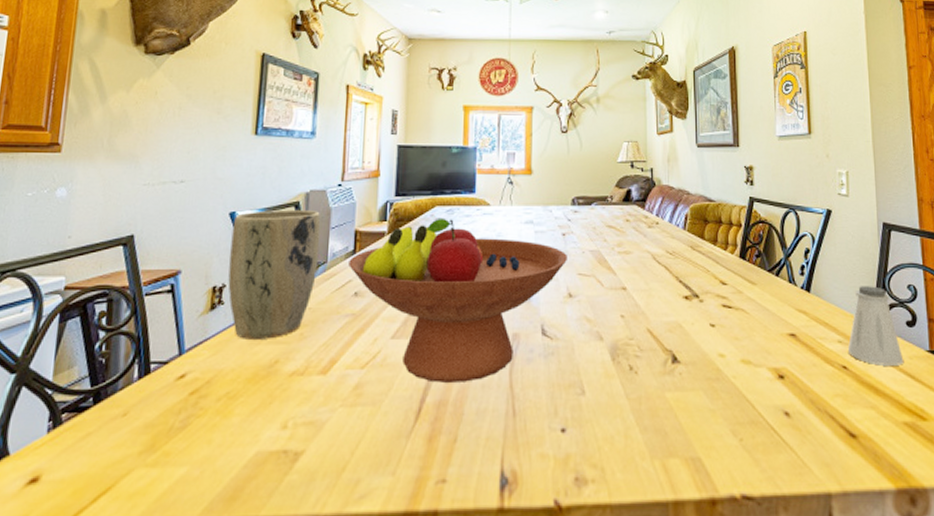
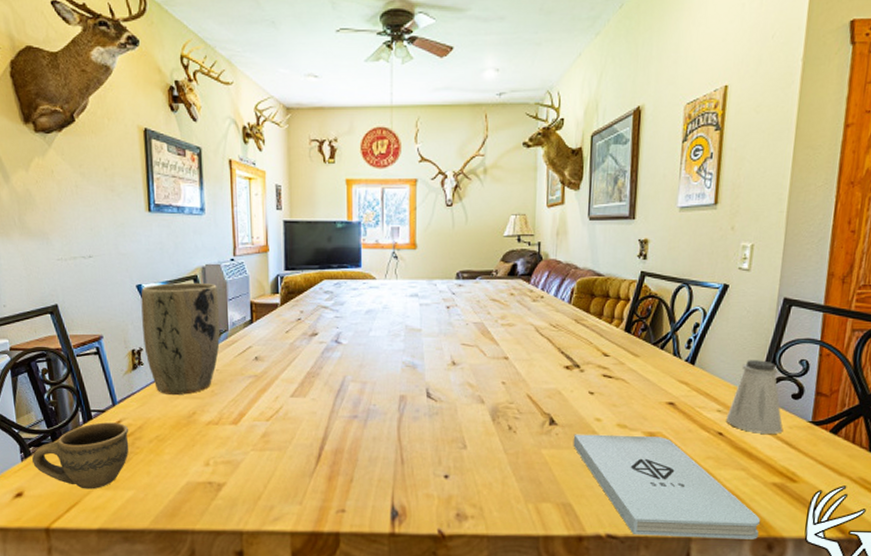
cup: none [62,377,194,468] -> present [32,422,129,489]
fruit bowl: present [349,219,567,383] -> none [247,292,451,435]
notepad: none [698,372,899,494] -> present [573,434,760,540]

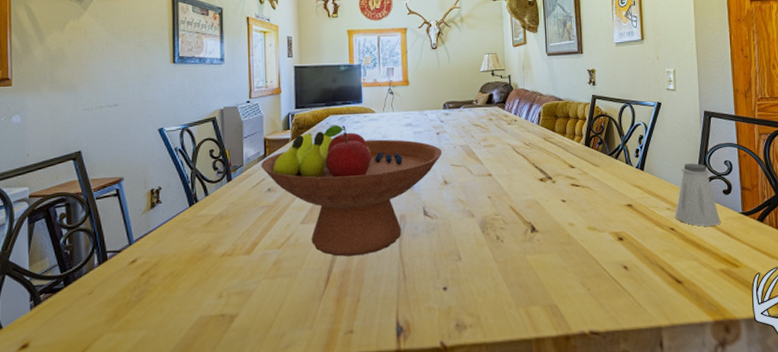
cup: present [32,422,129,489] -> none [42,262,144,334]
plant pot: present [140,282,220,395] -> none [162,123,236,230]
fruit bowl: none [247,292,451,435] -> present [261,125,442,257]
notepad: present [573,434,760,540] -> none [552,235,716,330]

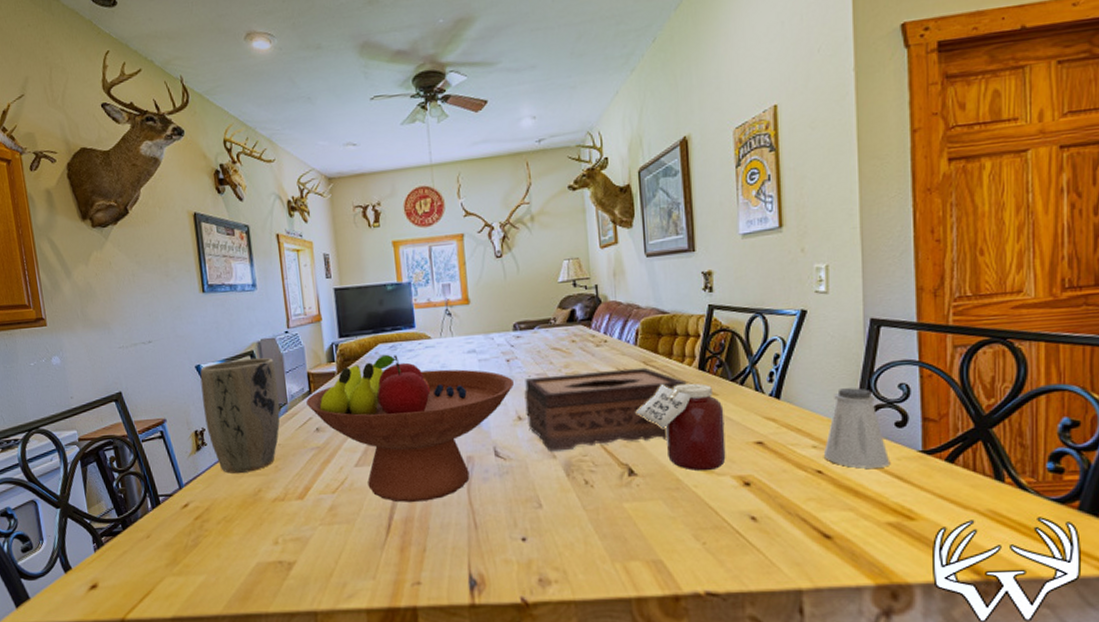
plant pot: none [162,123,236,230] -> present [200,357,280,474]
tissue box: none [450,142,576,212] -> present [524,367,687,452]
jar: none [537,156,605,229] -> present [635,383,726,471]

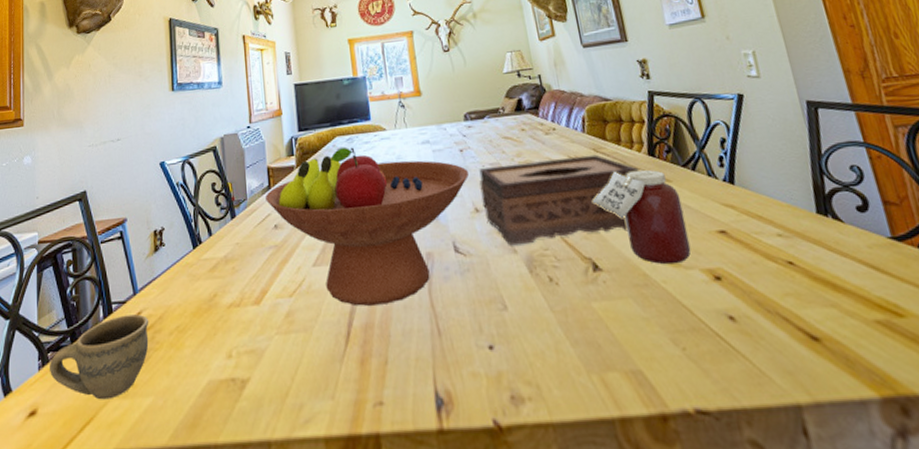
cup: none [104,506,198,577] -> present [50,314,149,400]
plant pot: present [200,357,280,474] -> none [163,153,239,277]
saltshaker: present [824,388,891,469] -> none [787,171,863,258]

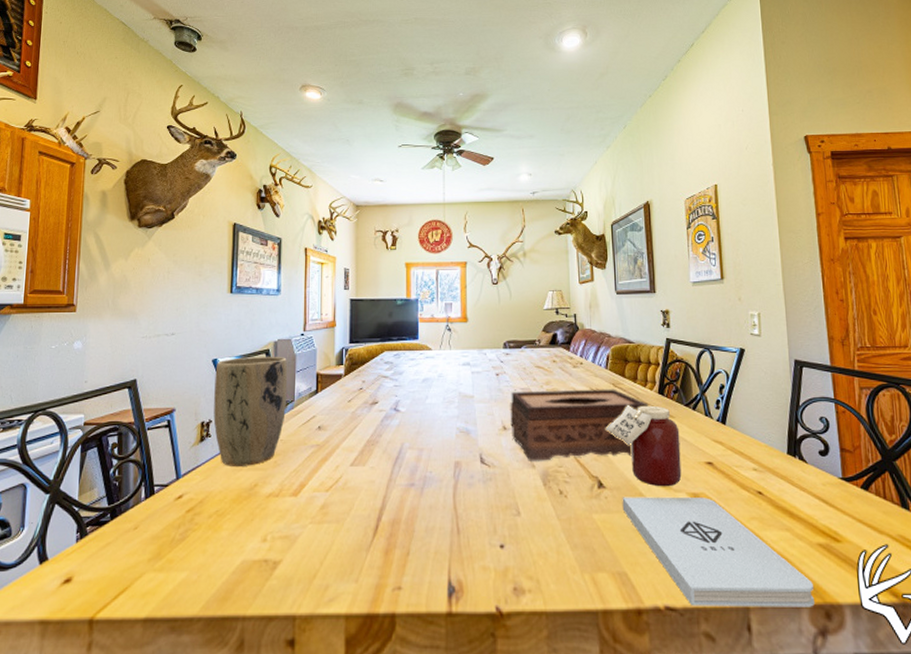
cup: present [50,314,149,400] -> none [88,497,190,572]
plant pot: none [163,153,239,277] -> present [213,356,288,466]
fruit bowl: present [266,147,469,306] -> none [312,362,501,504]
notepad: none [623,273,885,408] -> present [622,497,814,607]

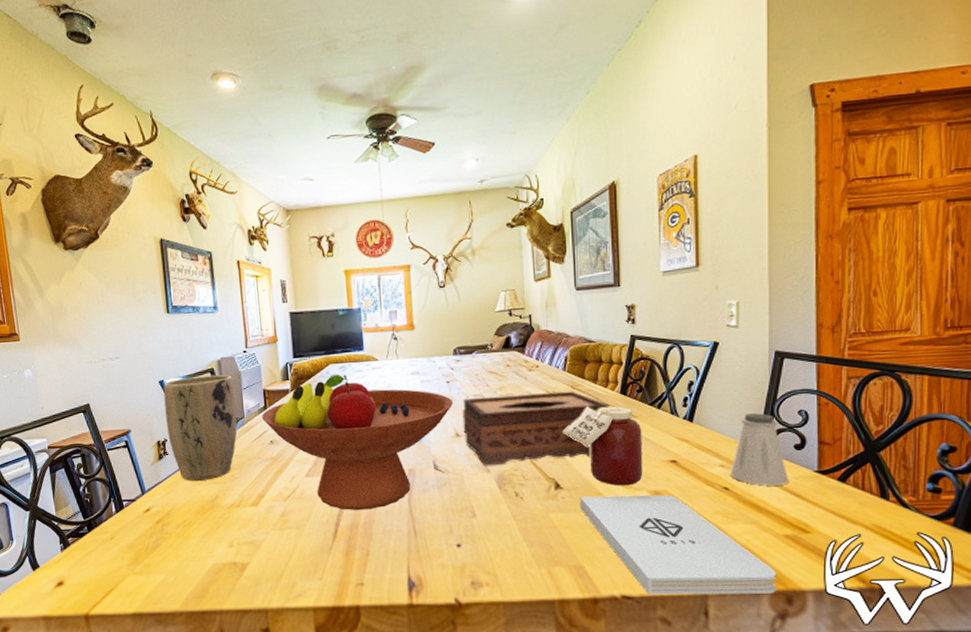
fruit bowl: none [312,362,501,504] -> present [262,375,453,510]
saltshaker: none [763,418,818,492] -> present [731,413,789,486]

